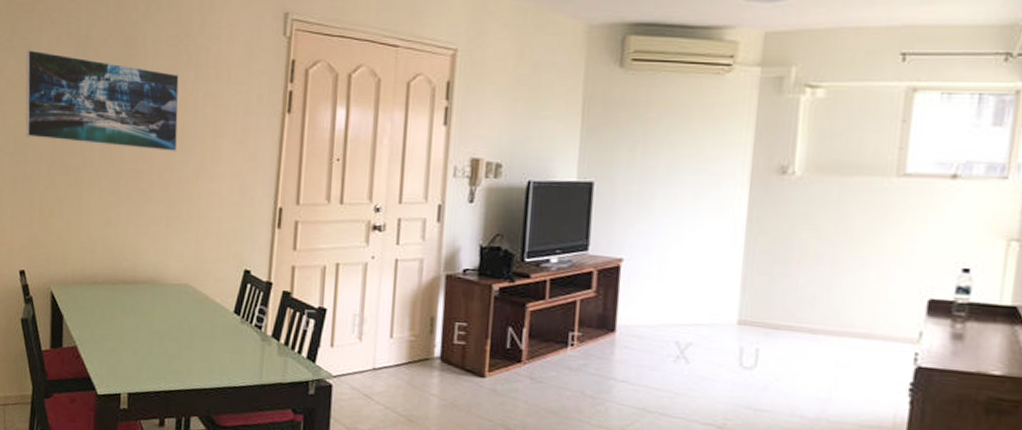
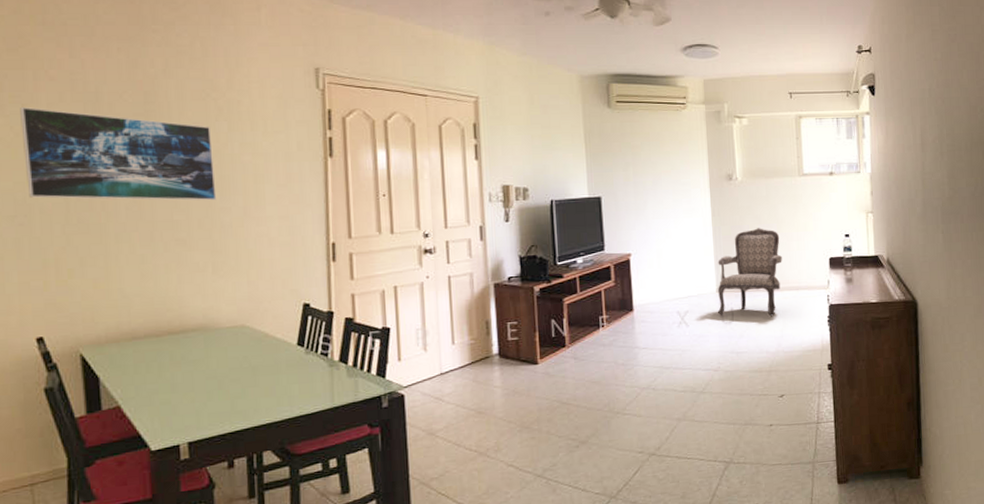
armchair: none [734,244,850,370] -> present [717,228,782,317]

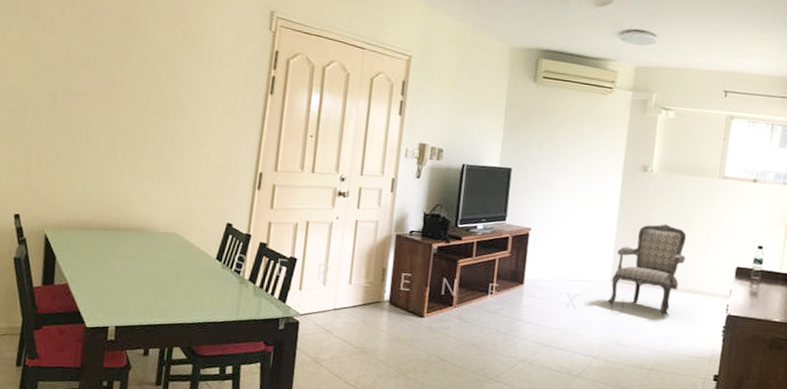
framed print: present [20,106,217,201] -> none [26,16,175,119]

